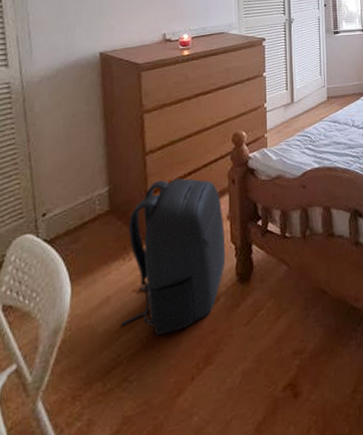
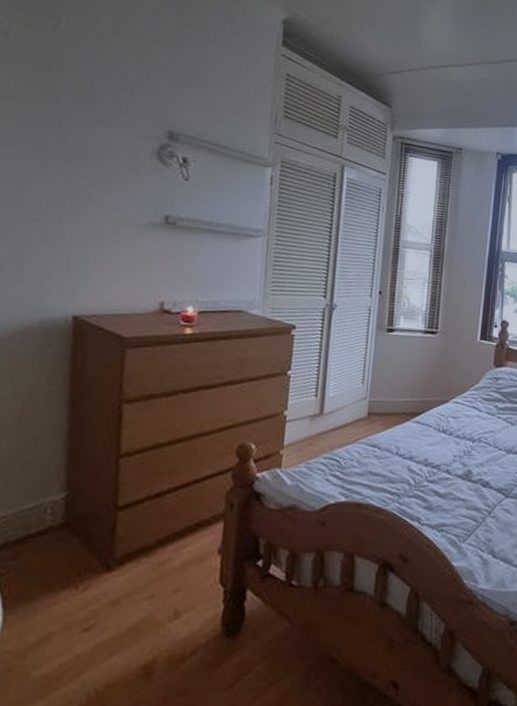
backpack: present [120,178,226,335] -> none [63,492,214,689]

